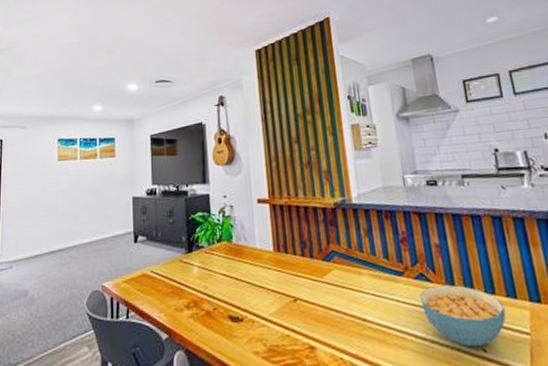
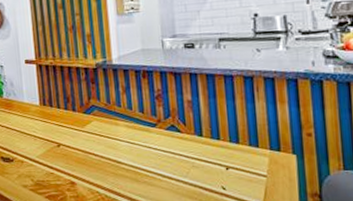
cereal bowl: present [419,284,506,348] -> none [169,134,247,186]

